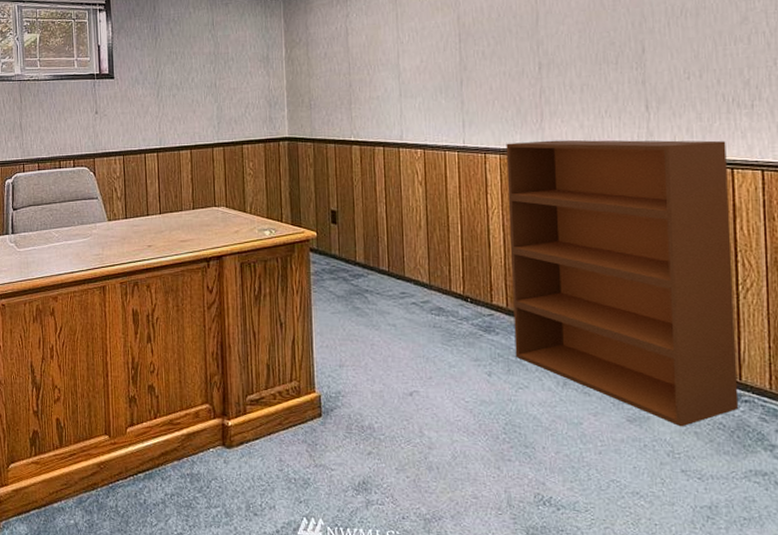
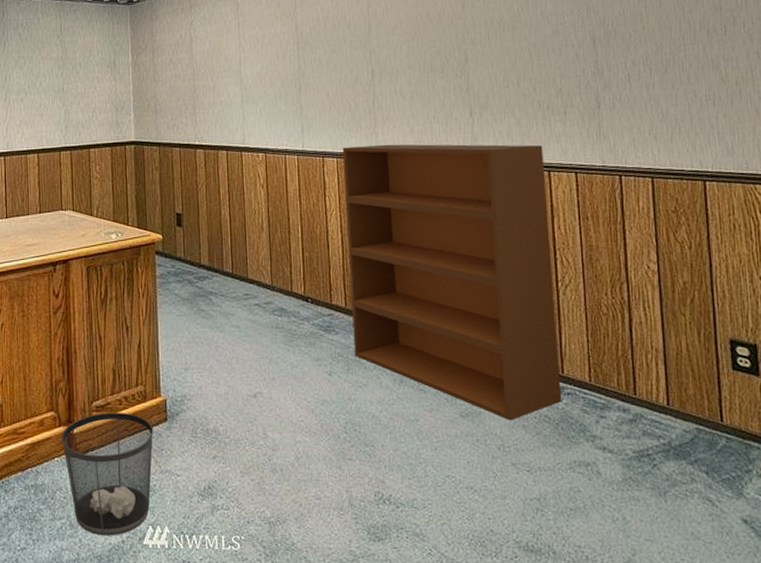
waste bin: none [215,406,308,526] -> present [60,412,154,536]

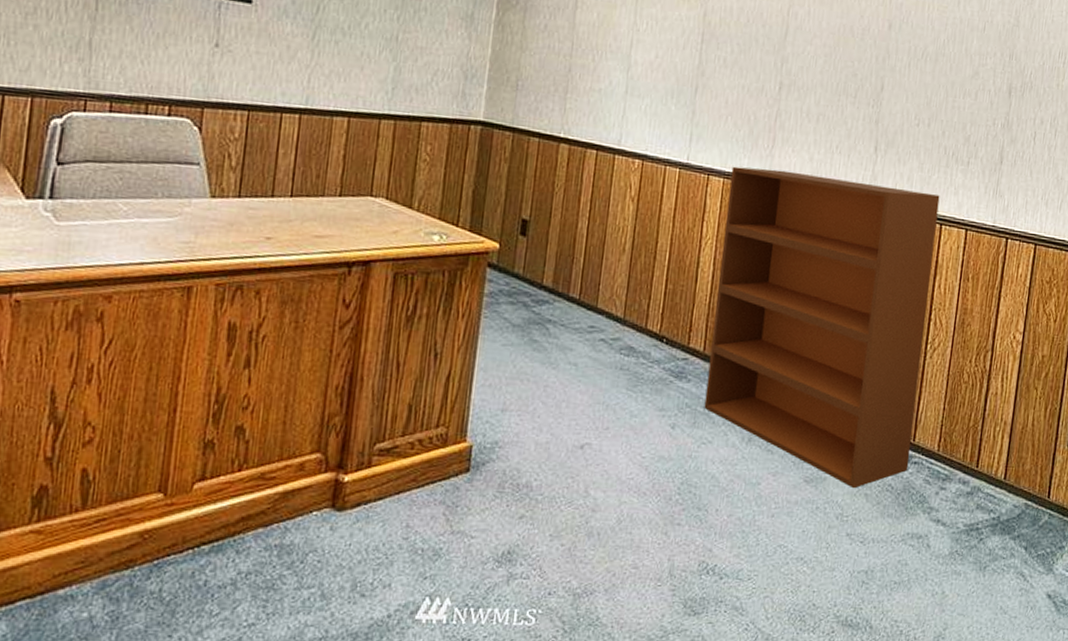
waste bin: present [60,412,154,536] -> none [324,457,451,609]

